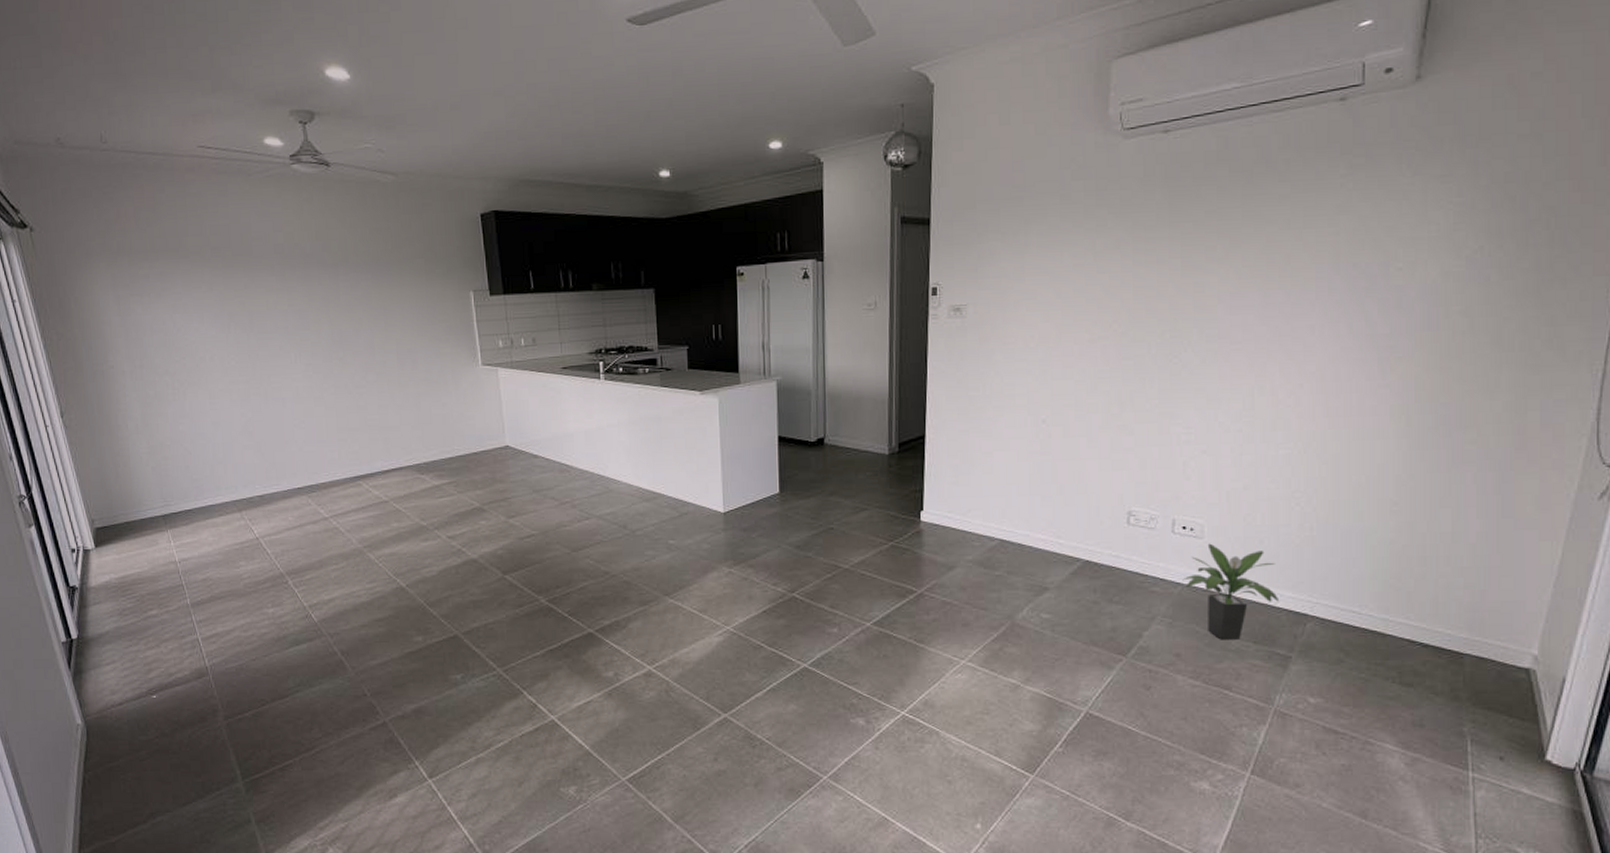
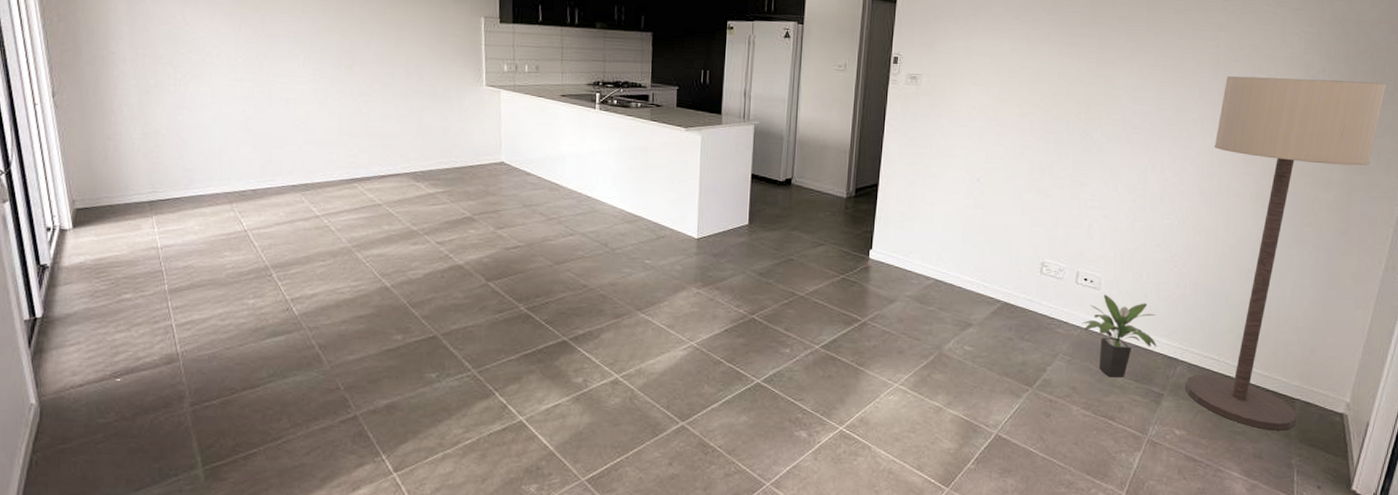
floor lamp: none [1319,257,1570,693] -> present [1185,76,1387,431]

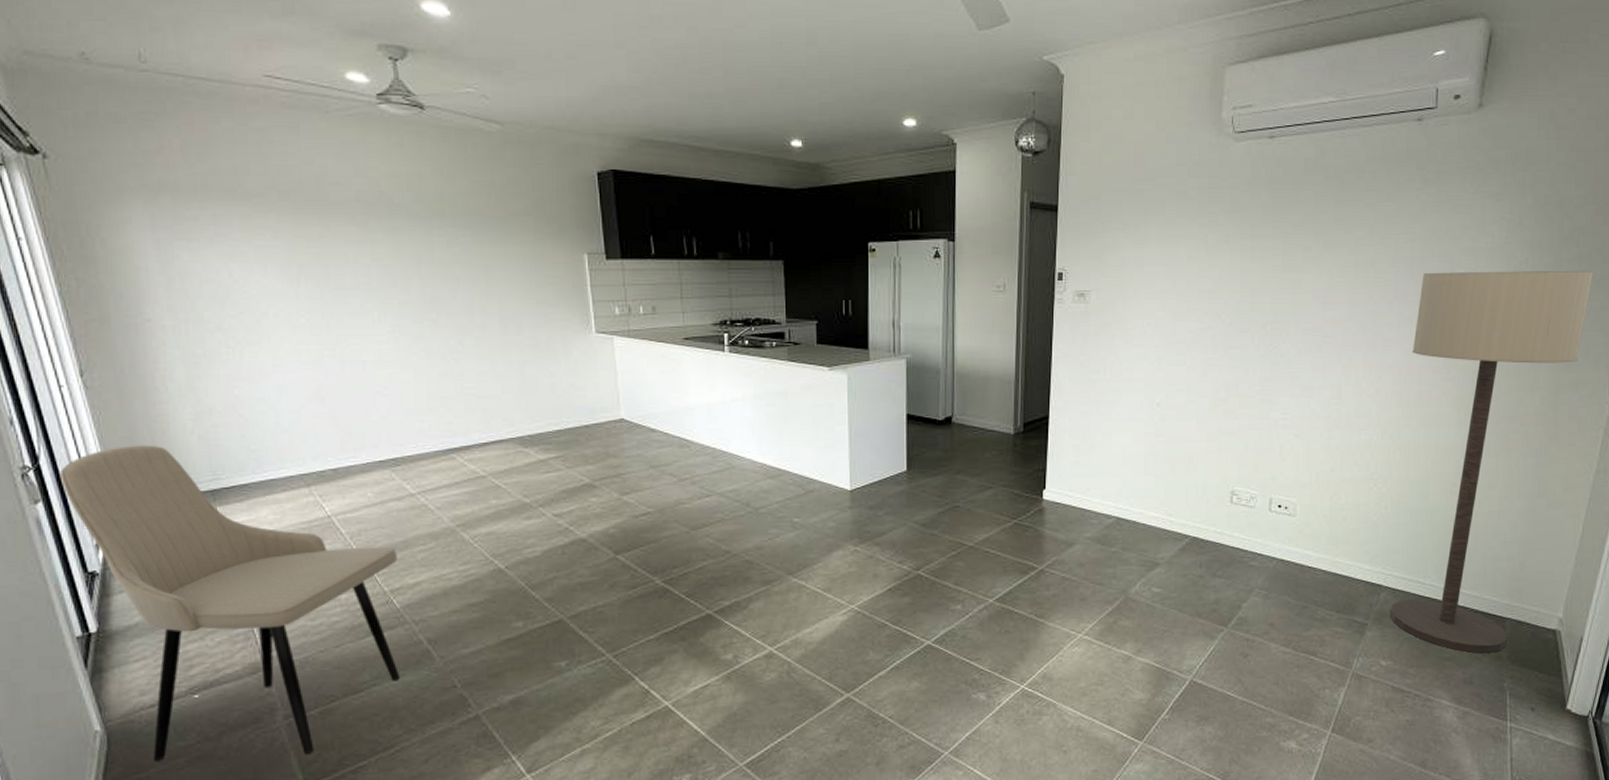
dining chair: none [26,158,300,438] -> present [59,445,401,761]
potted plant: present [1081,294,1157,378] -> none [1277,520,1359,610]

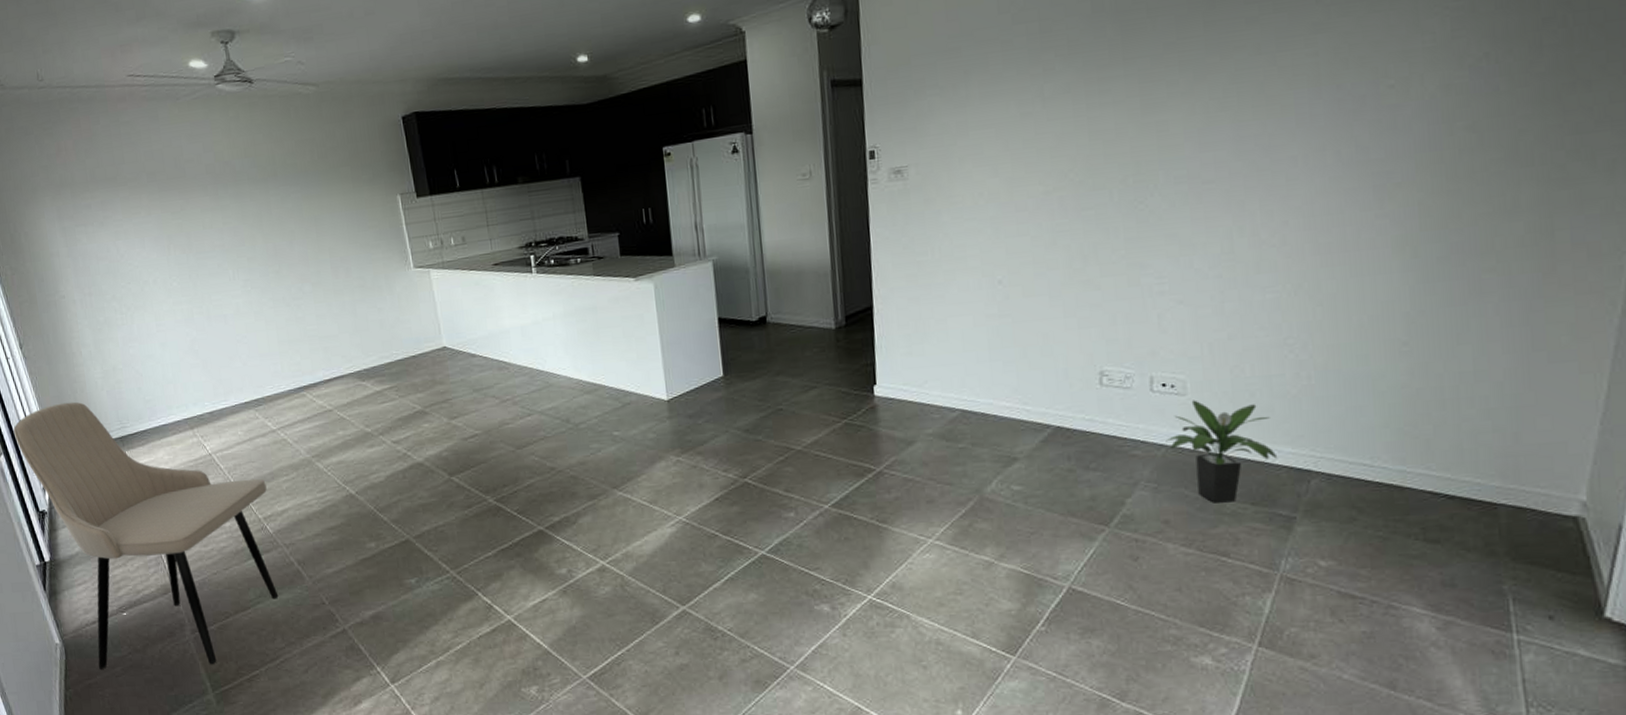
potted plant: none [1277,520,1359,610] -> present [1166,400,1278,503]
floor lamp: present [1390,271,1594,653] -> none [1327,55,1594,549]

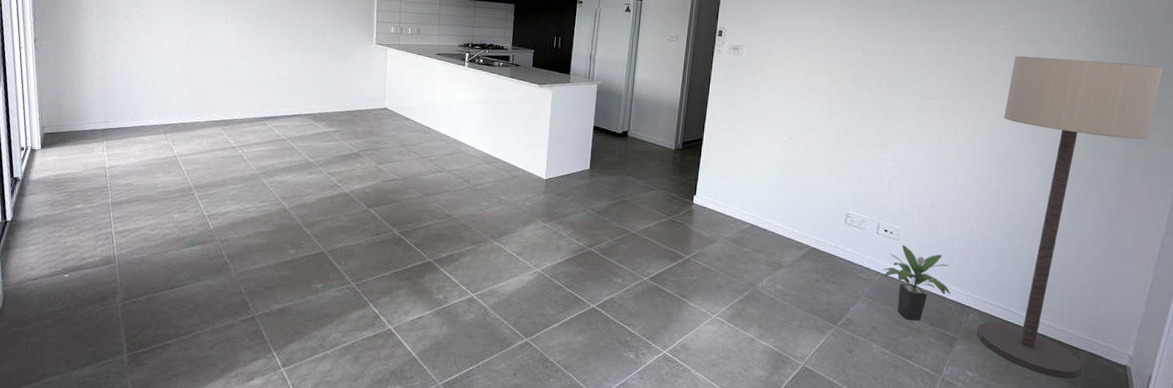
dining chair: present [13,401,279,669] -> none [8,92,217,329]
floor lamp: none [1327,55,1594,549] -> present [977,56,1164,378]

